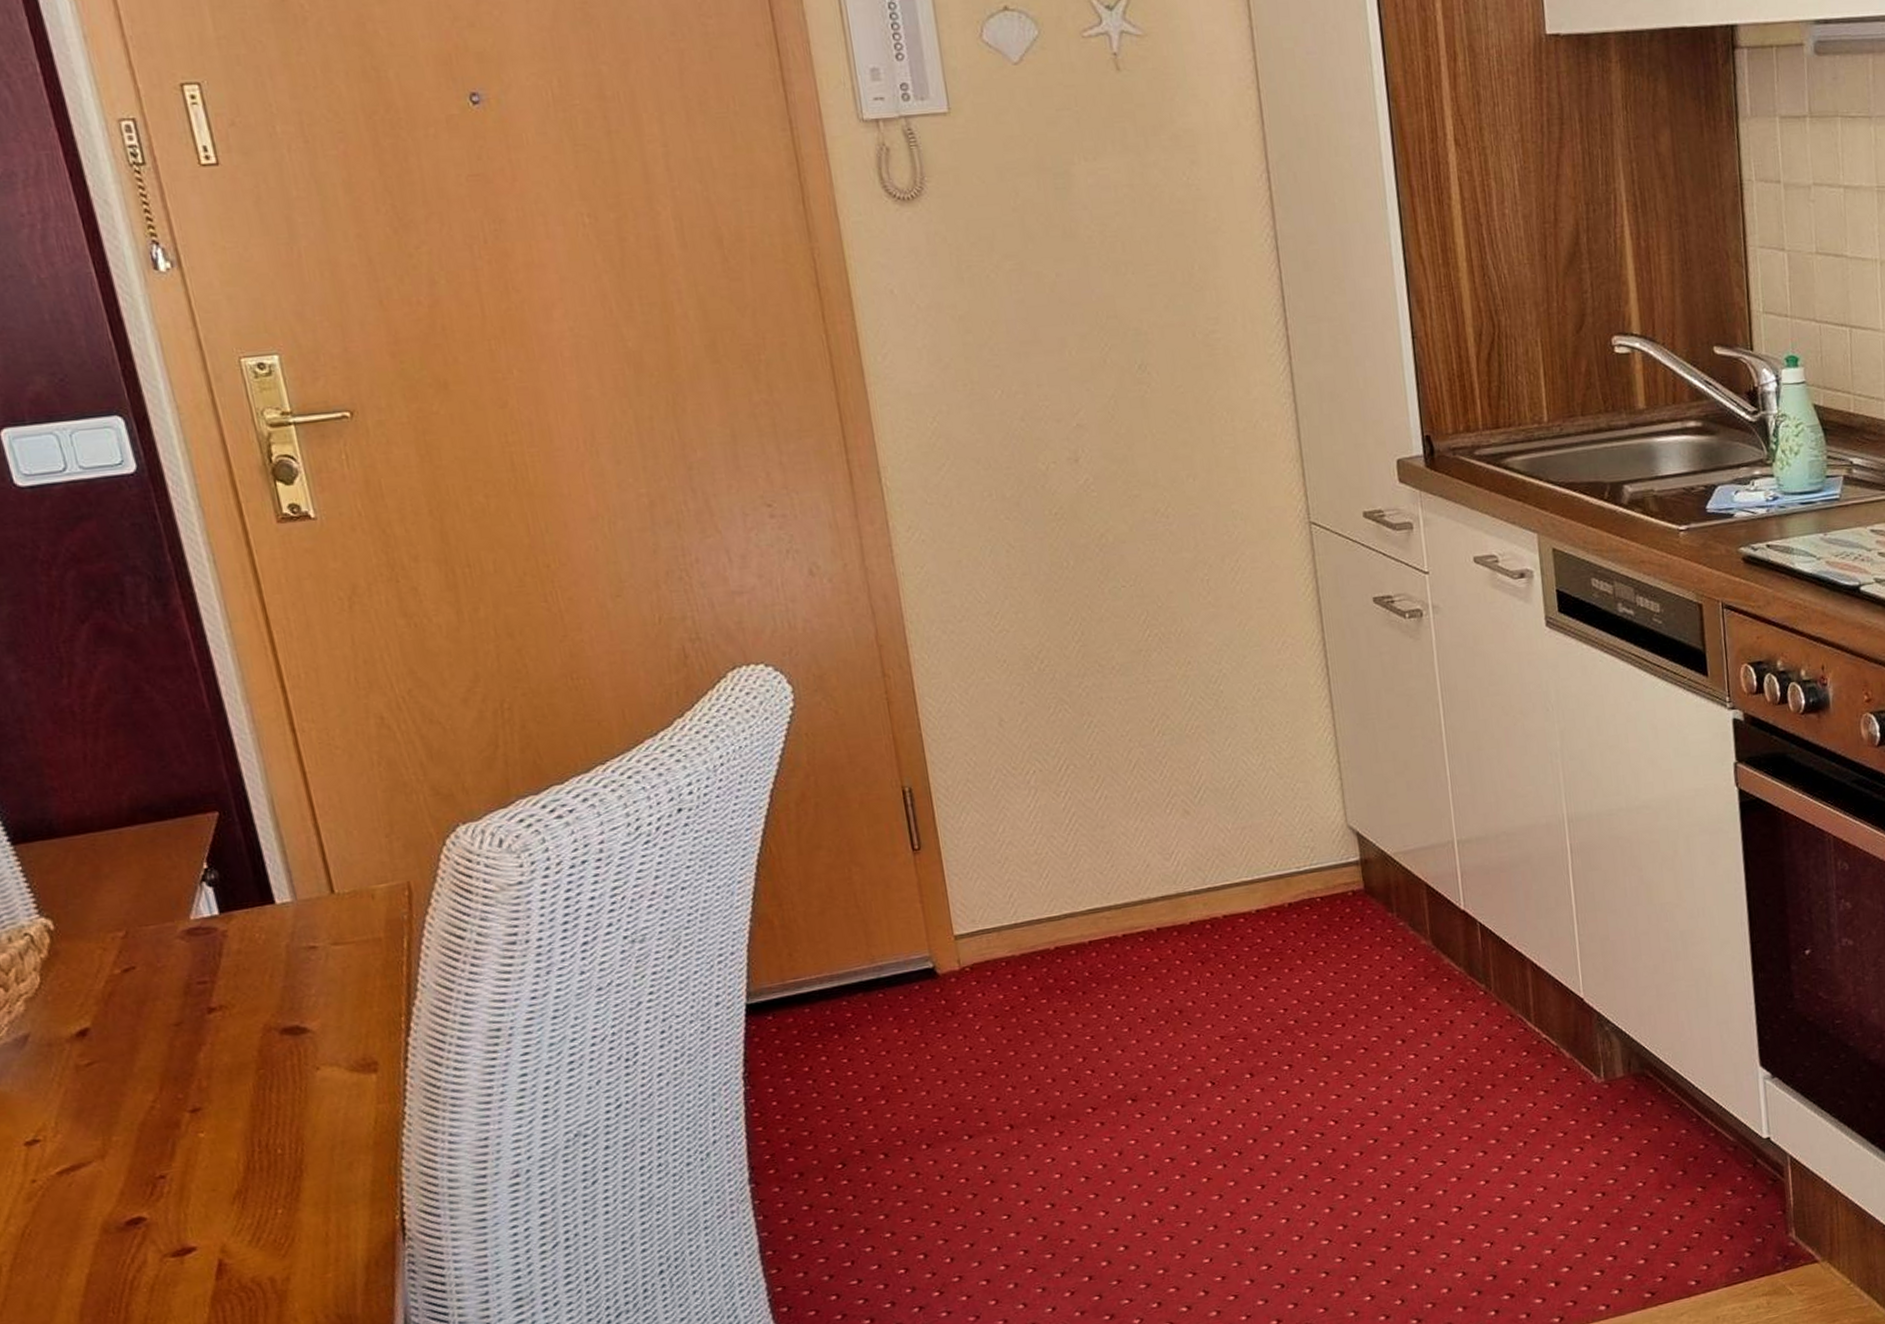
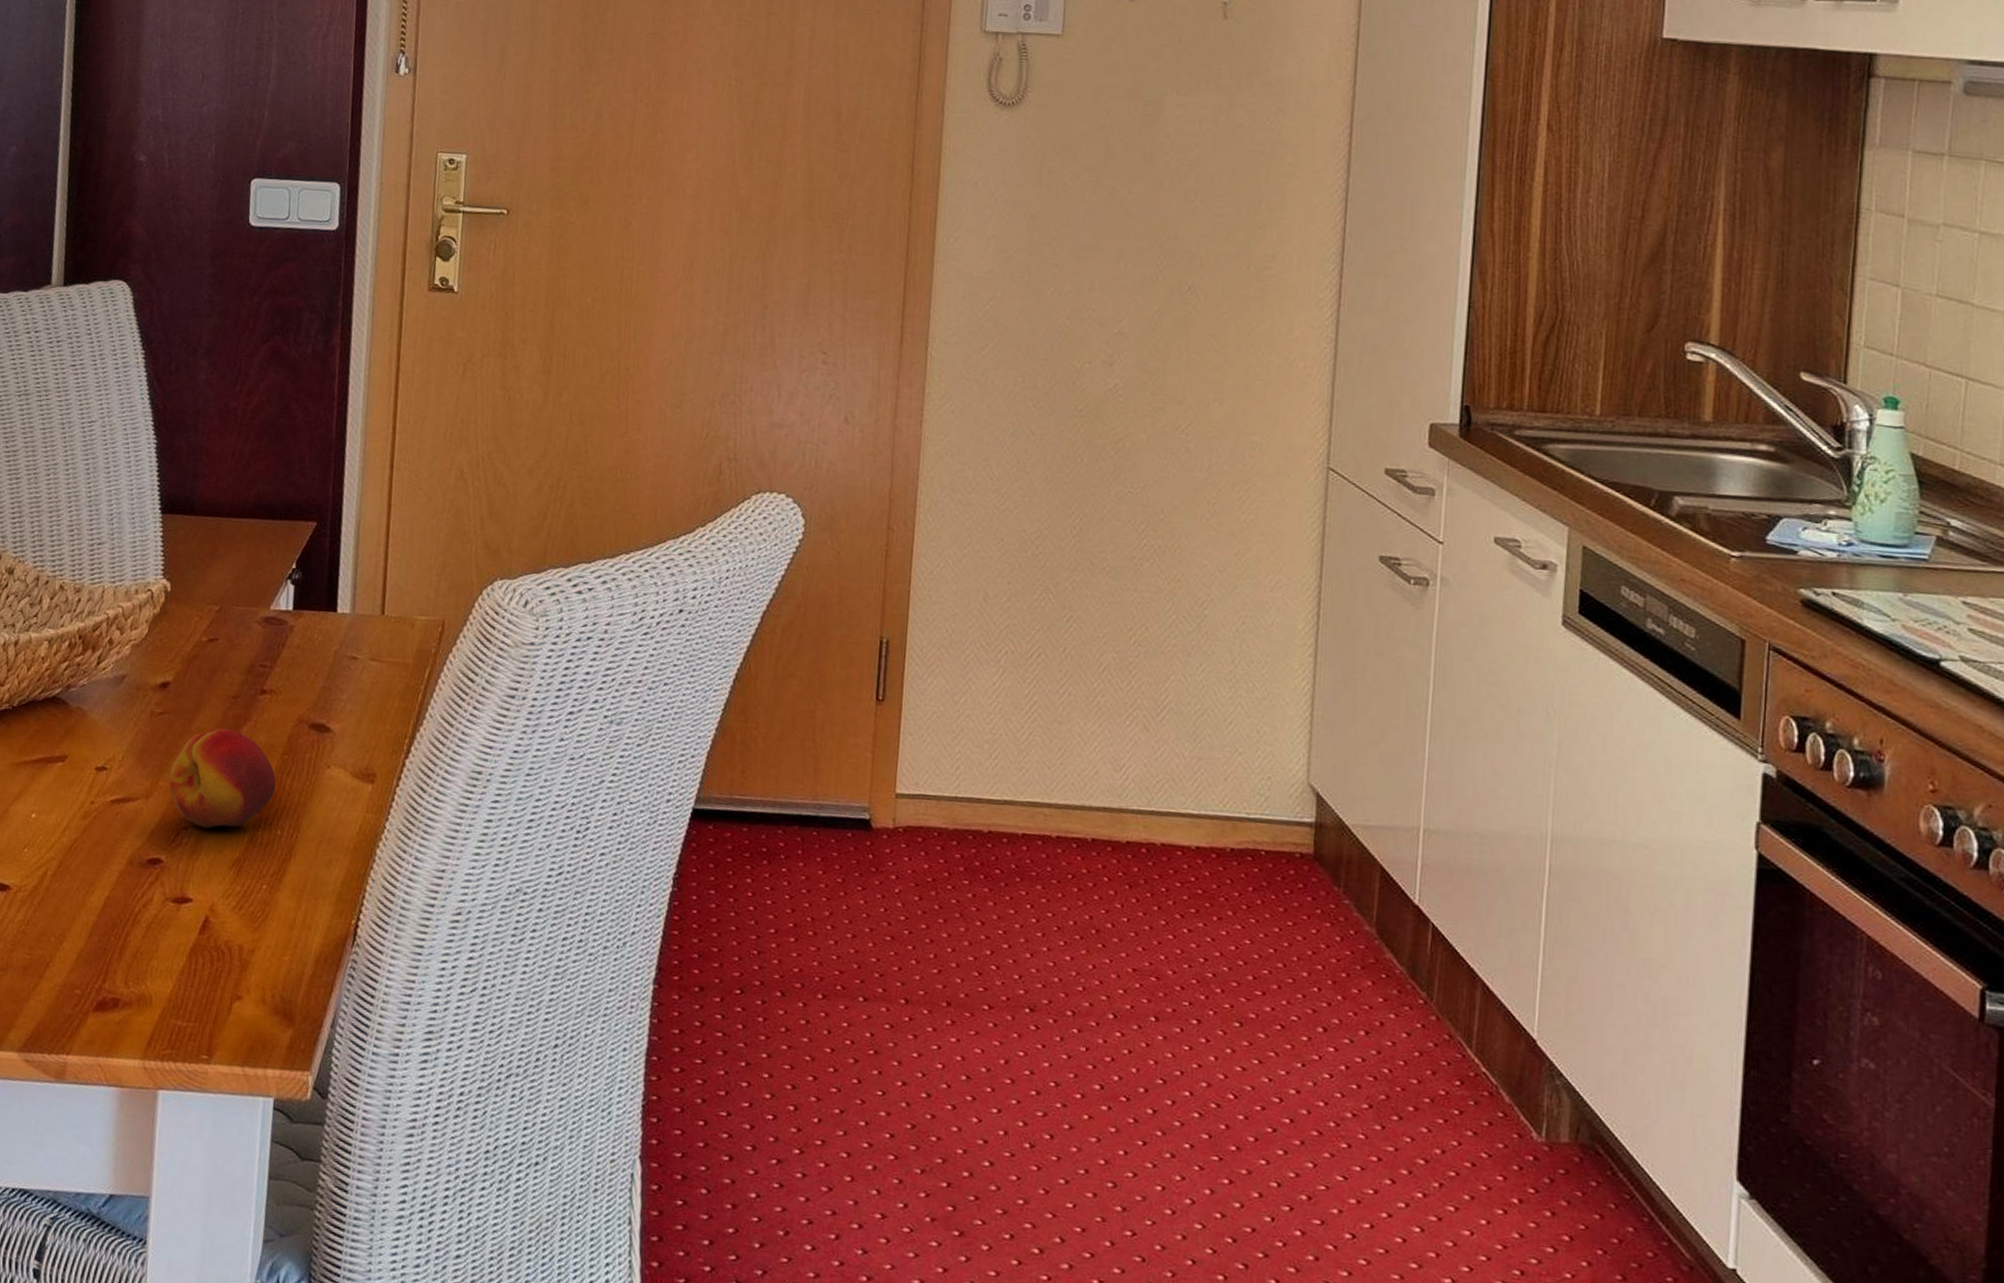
fruit: none [122,1059,261,1171] -> present [168,728,276,829]

